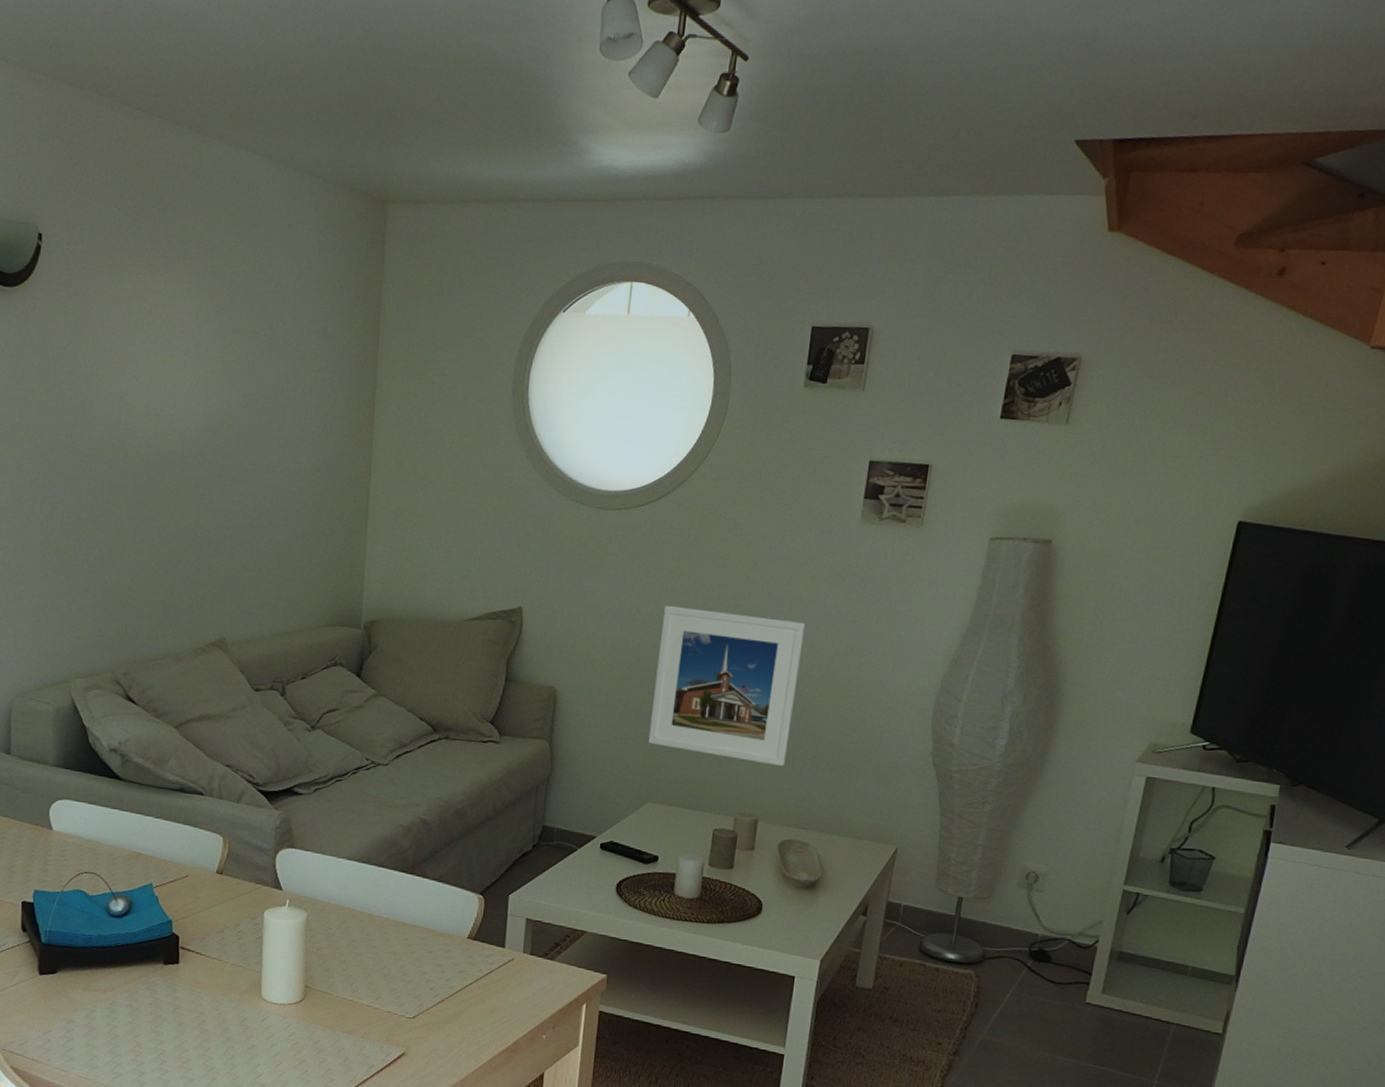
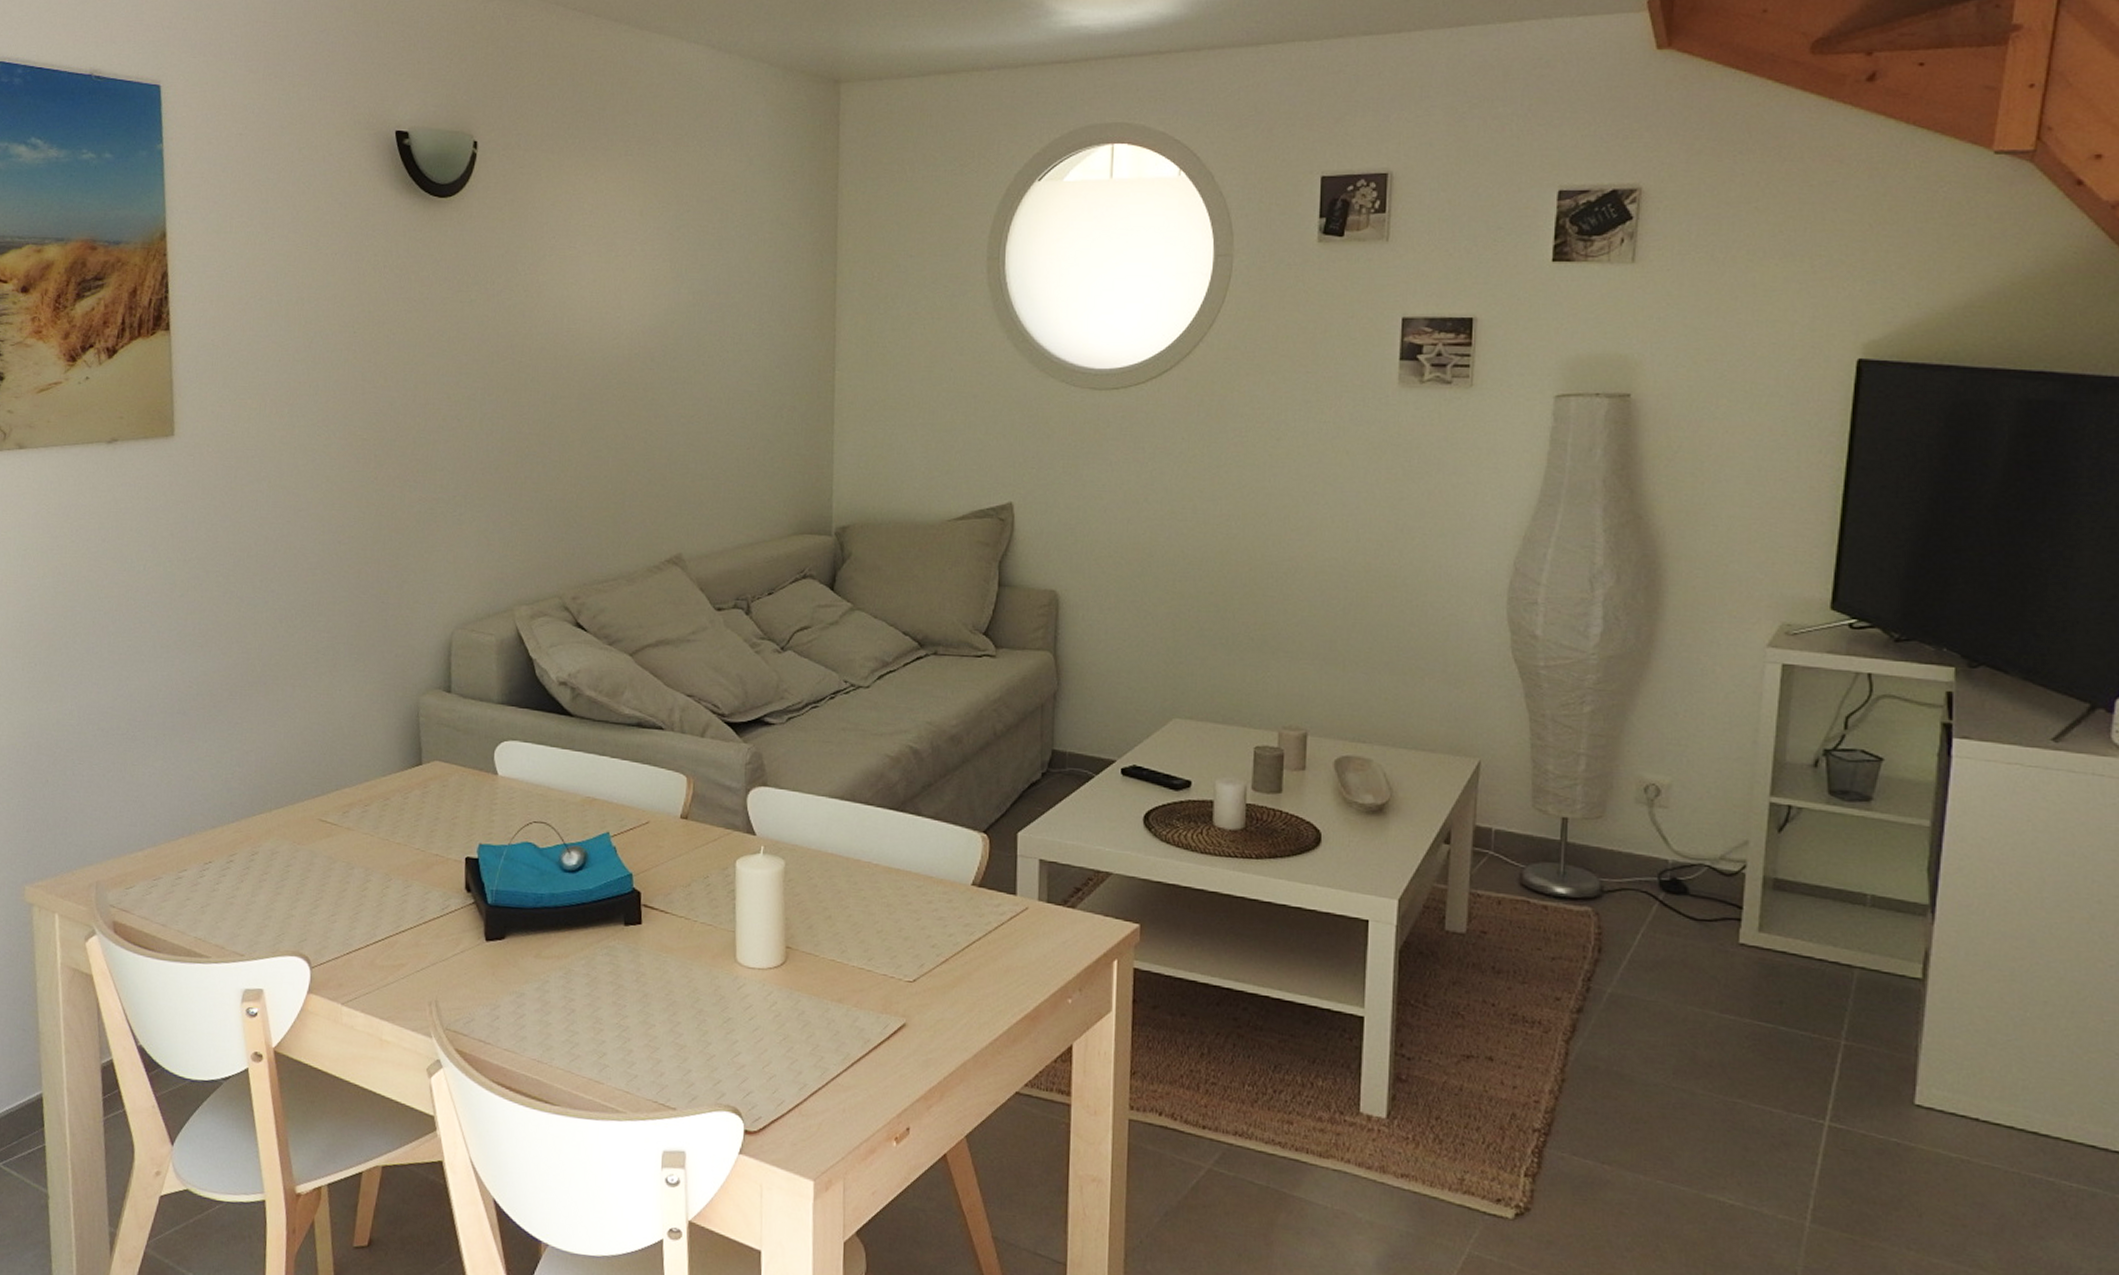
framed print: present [648,605,806,766] -> none [1169,491,1344,670]

